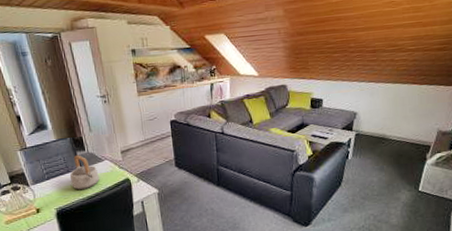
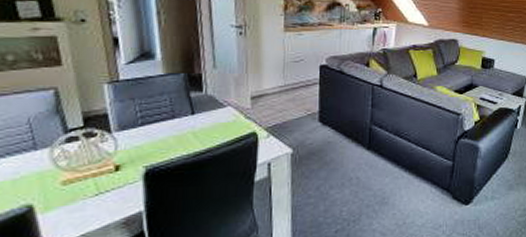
teapot: present [70,155,100,190] -> none [174,96,216,142]

